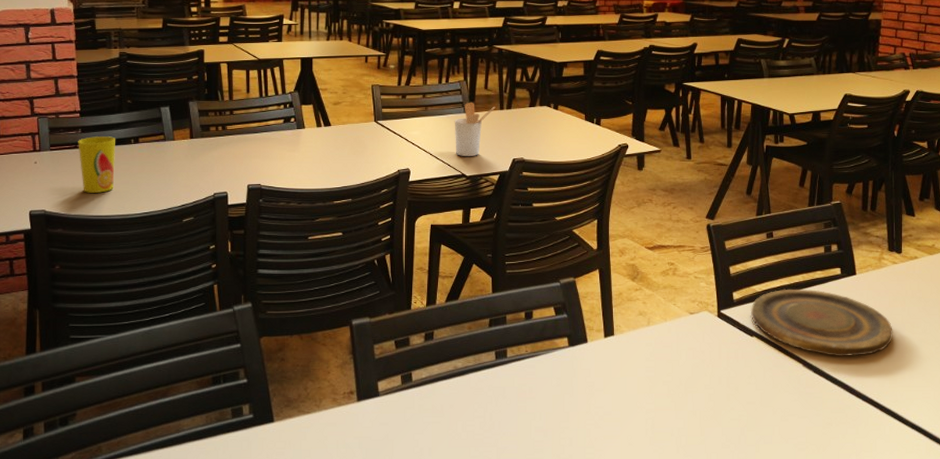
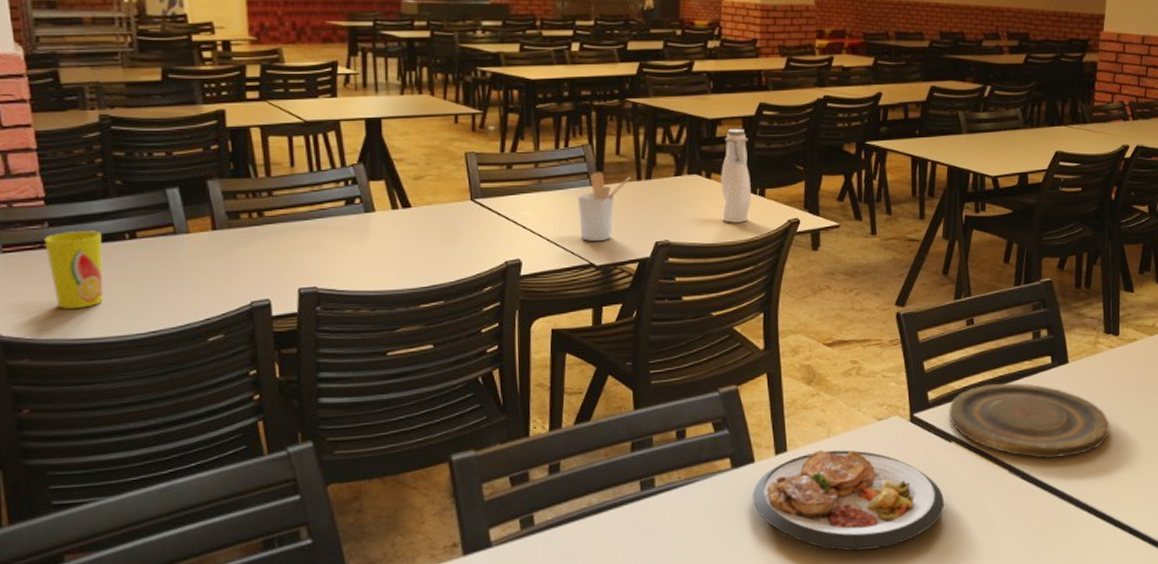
water bottle: none [566,70,589,146] -> present [721,128,751,223]
plate: none [585,336,746,424] -> present [753,449,944,551]

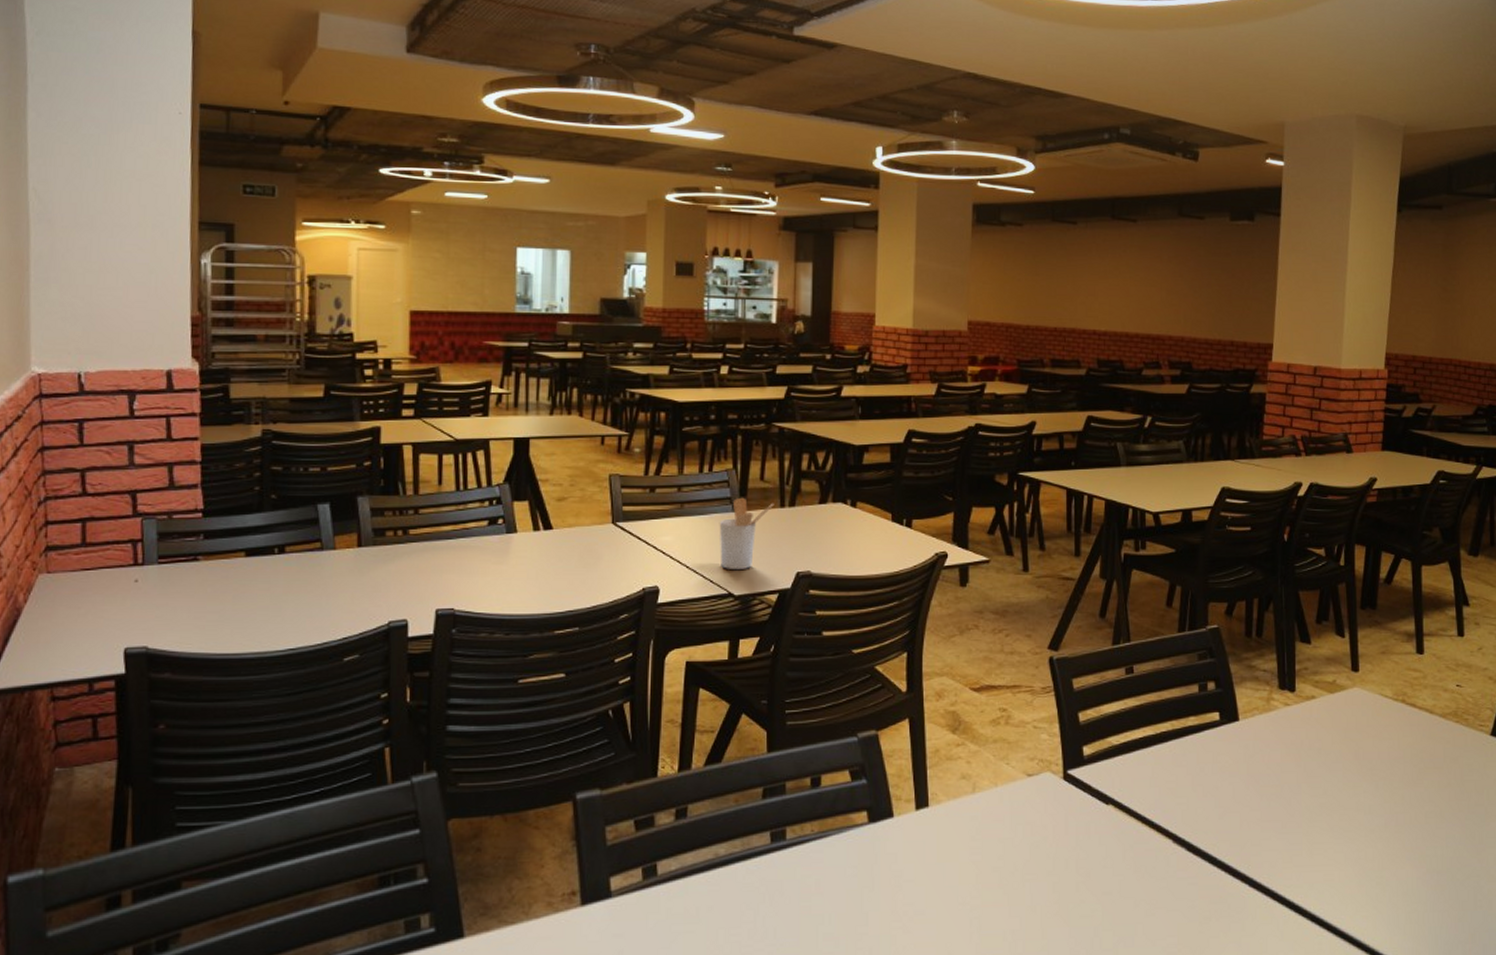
cup: present [44,231,104,309] -> none [198,544,253,622]
water bottle: present [721,128,751,223] -> none [866,456,897,555]
plate: present [753,449,944,551] -> none [890,807,1100,924]
plate: present [948,383,1109,458] -> none [1105,740,1286,828]

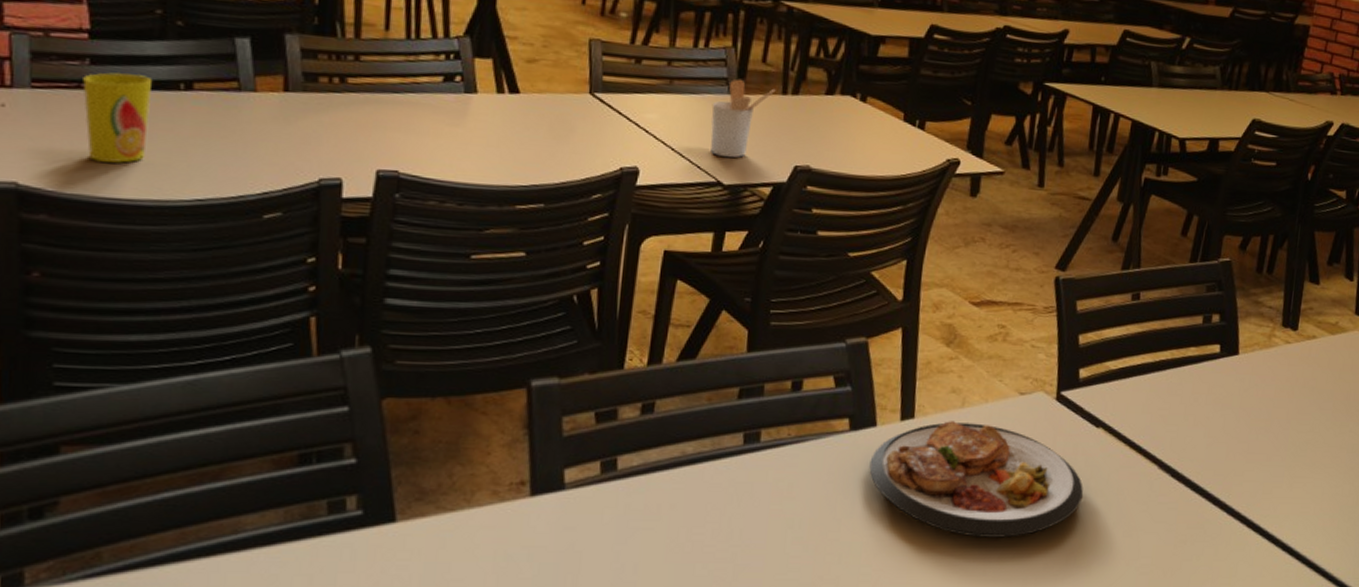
cup: none [198,544,253,622] -> present [83,72,152,163]
plate: none [890,807,1100,924] -> present [869,421,1083,538]

